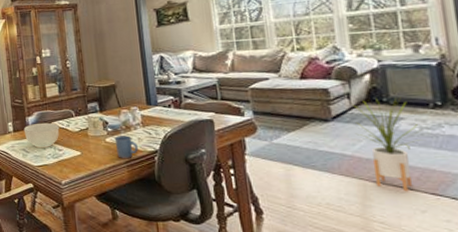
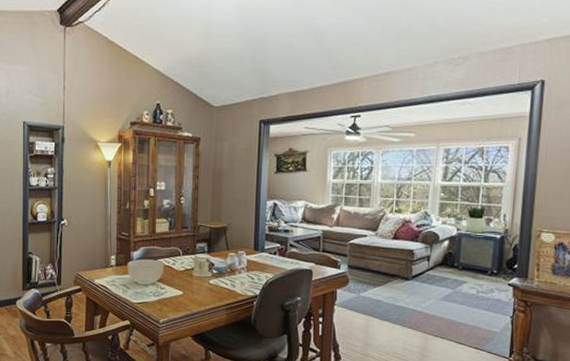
mug: present [114,135,138,158] -> none [218,278,239,301]
house plant: present [351,98,423,192] -> none [427,262,478,345]
planter: none [384,32,417,63] -> present [465,206,487,234]

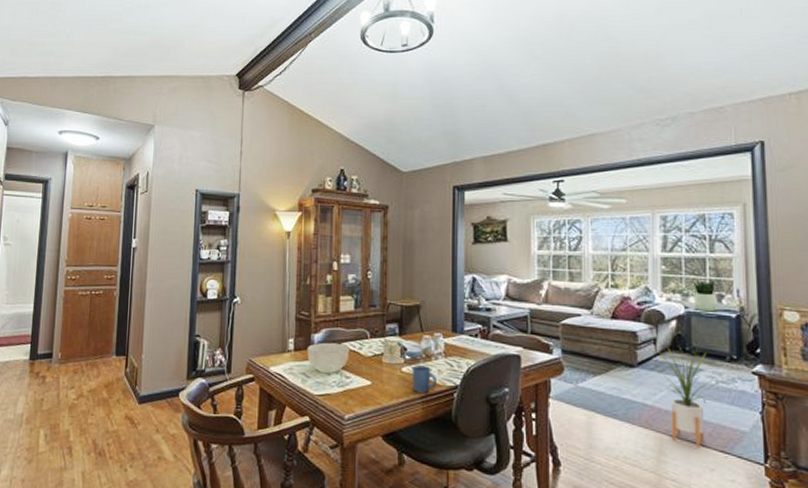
mug: none [218,278,239,301] -> present [411,365,437,393]
house plant: none [427,262,478,345] -> present [657,346,718,448]

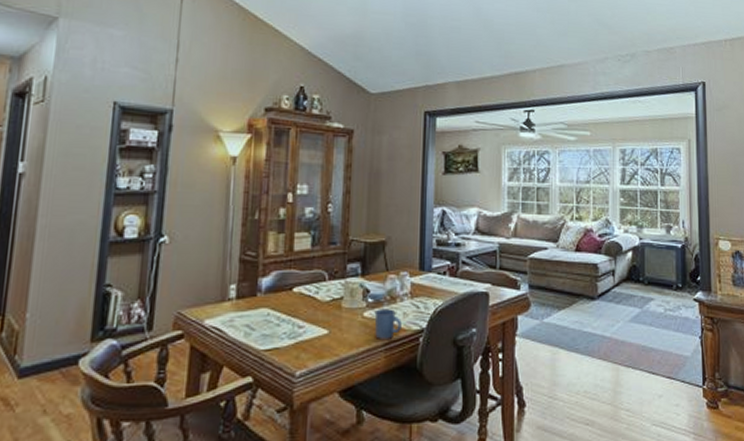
bowl: present [306,342,350,374] -> none [252,287,304,325]
house plant: present [657,346,718,448] -> none [615,277,666,376]
planter: present [692,280,719,312] -> none [646,212,668,243]

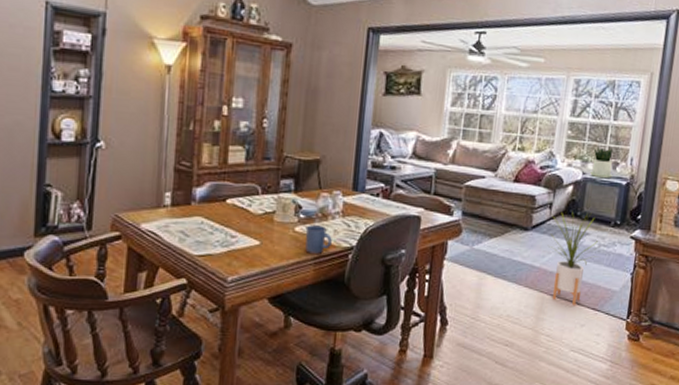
house plant: none [615,277,666,376] -> present [547,211,600,306]
planter: none [646,212,668,243] -> present [590,146,613,179]

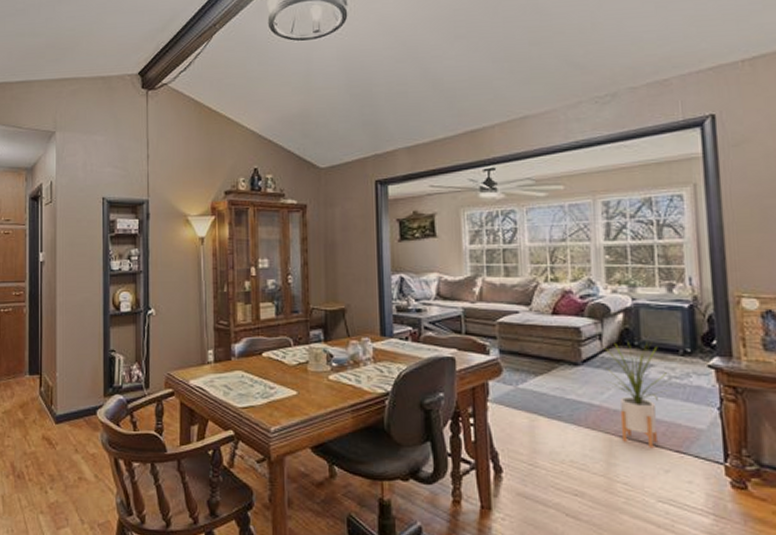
mug: present [305,225,332,254] -> none [339,373,366,401]
planter: present [590,146,613,179] -> none [640,269,670,303]

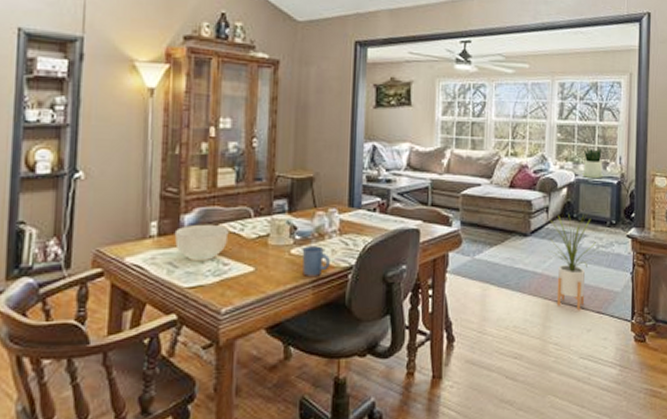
bowl: none [227,352,273,385] -> present [174,224,229,262]
mug: none [339,373,366,401] -> present [302,246,330,276]
planter: none [640,269,670,303] -> present [582,148,604,179]

